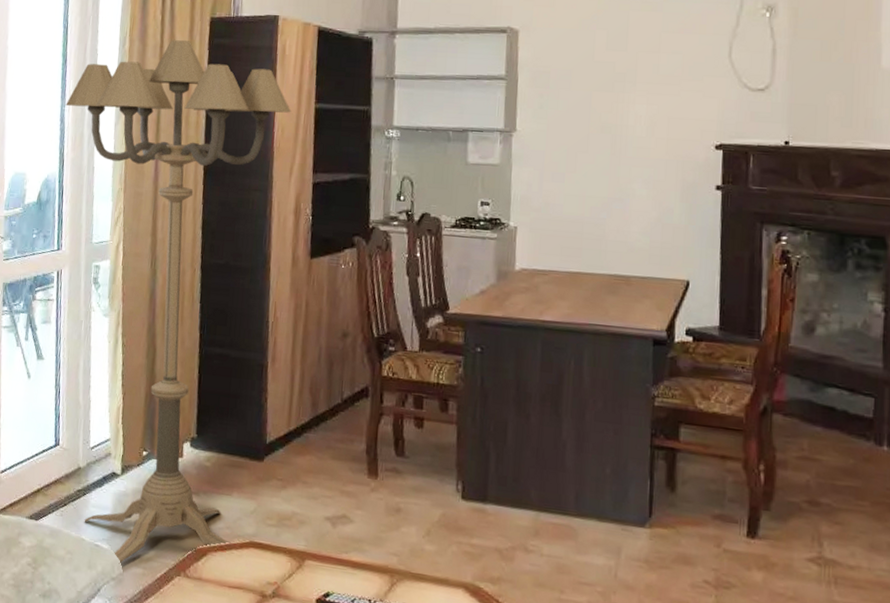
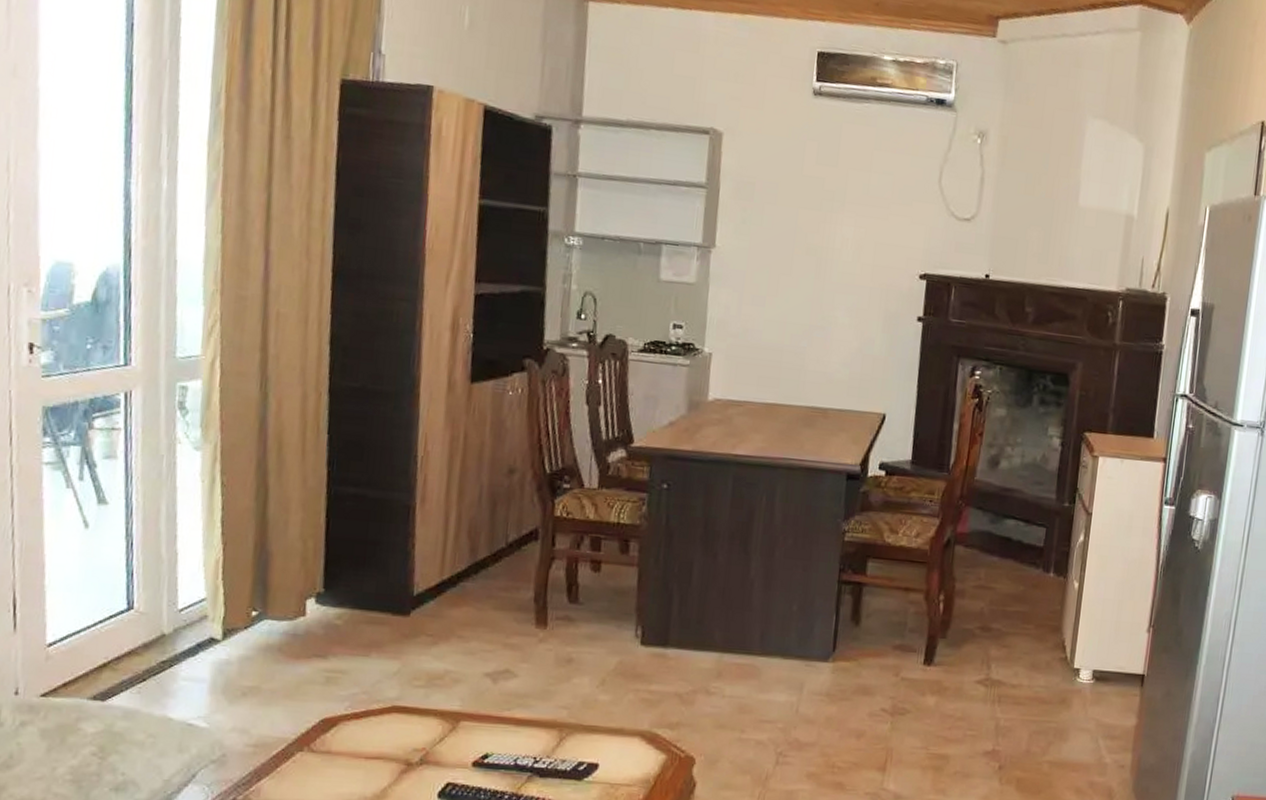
floor lamp: present [65,40,291,564] -> none [131,103,448,744]

